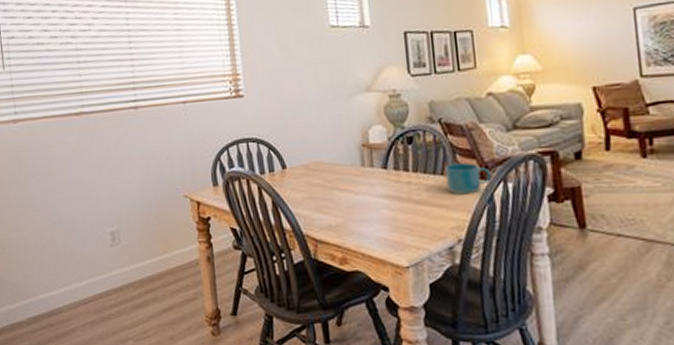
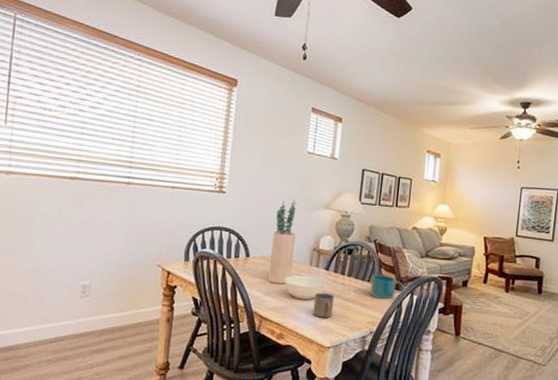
vase: none [308,88,342,197] -> present [268,199,297,285]
bowl: none [333,179,388,212] -> present [283,275,327,300]
cup: none [375,197,404,231] -> present [313,292,334,318]

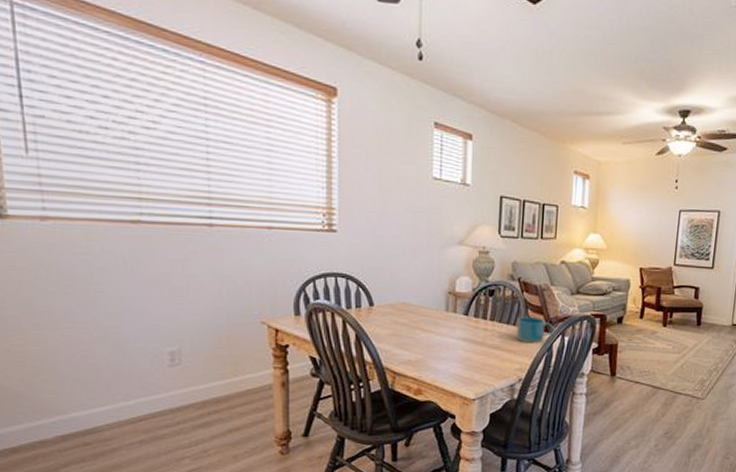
vase: present [268,199,297,285] -> none [399,236,427,335]
bowl: present [283,275,327,300] -> none [417,323,467,351]
cup: present [313,292,334,318] -> none [453,340,476,369]

